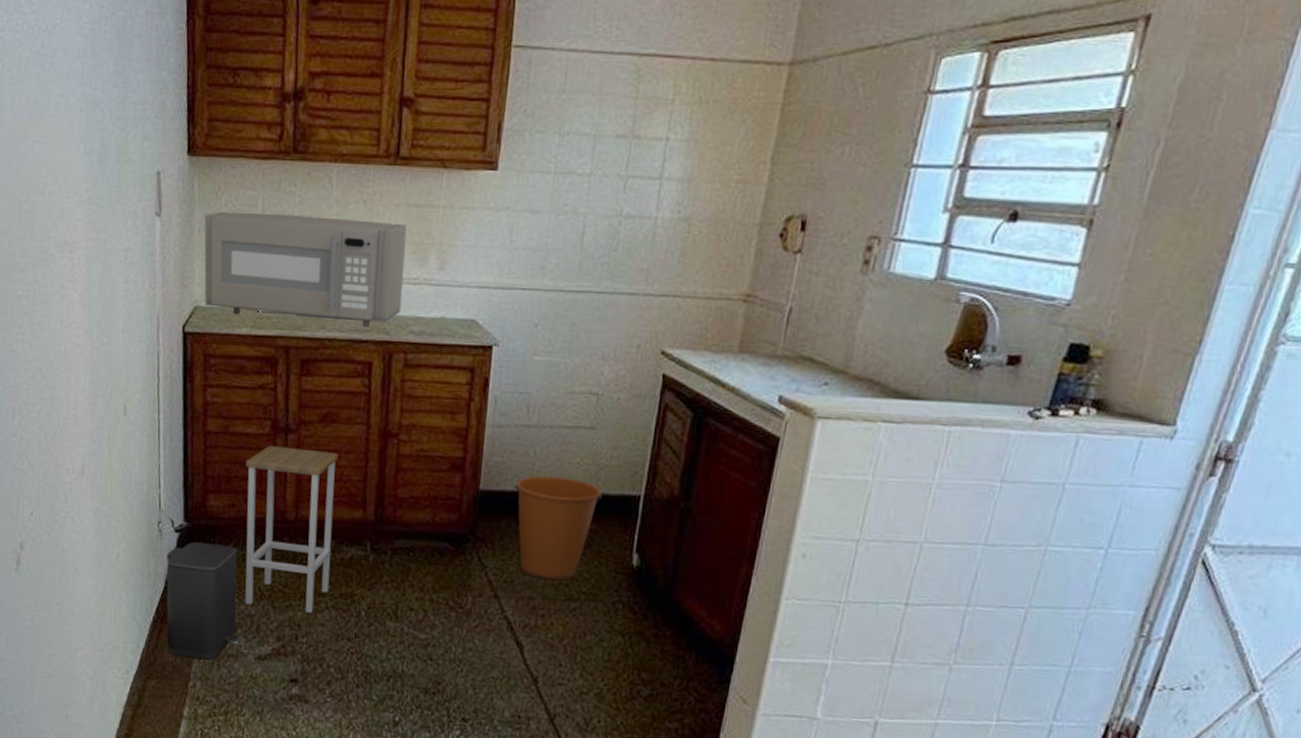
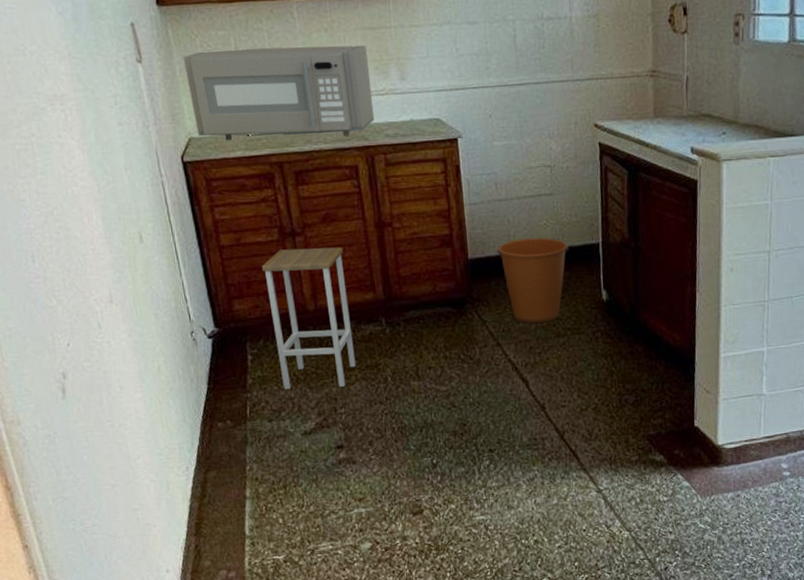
pedal bin: present [166,542,243,660] -> none [204,342,288,446]

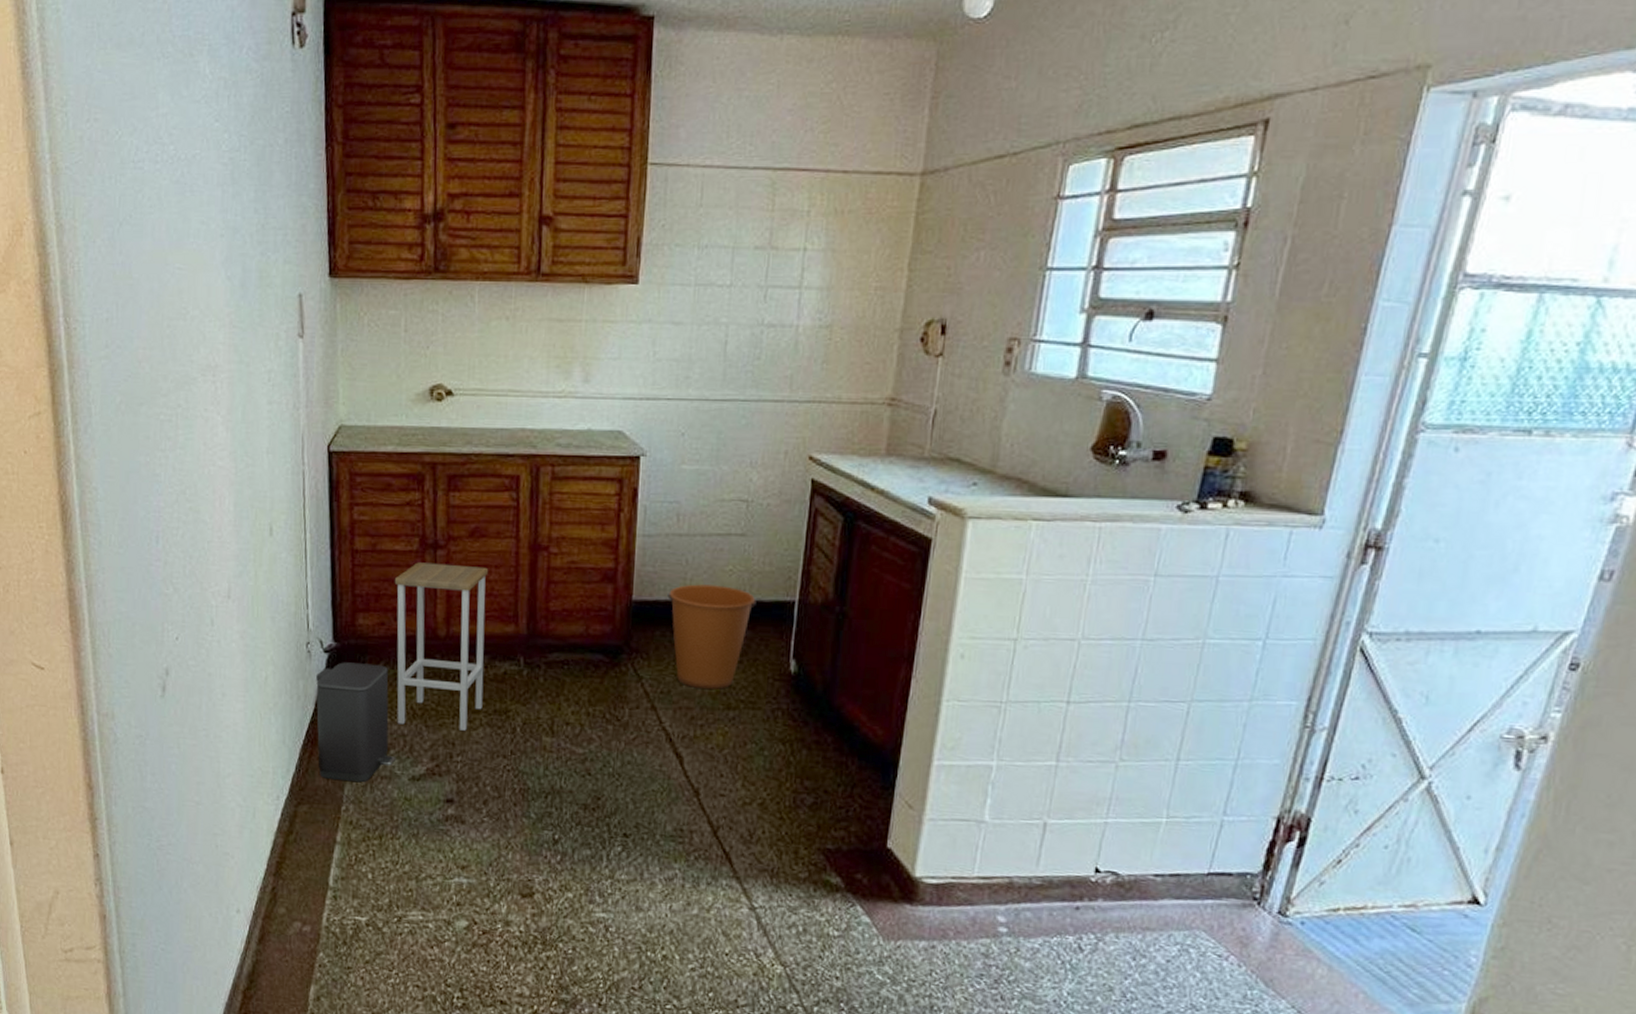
microwave: present [183,45,375,141] -> none [347,329,550,442]
pedal bin: none [204,342,288,446] -> present [316,662,396,783]

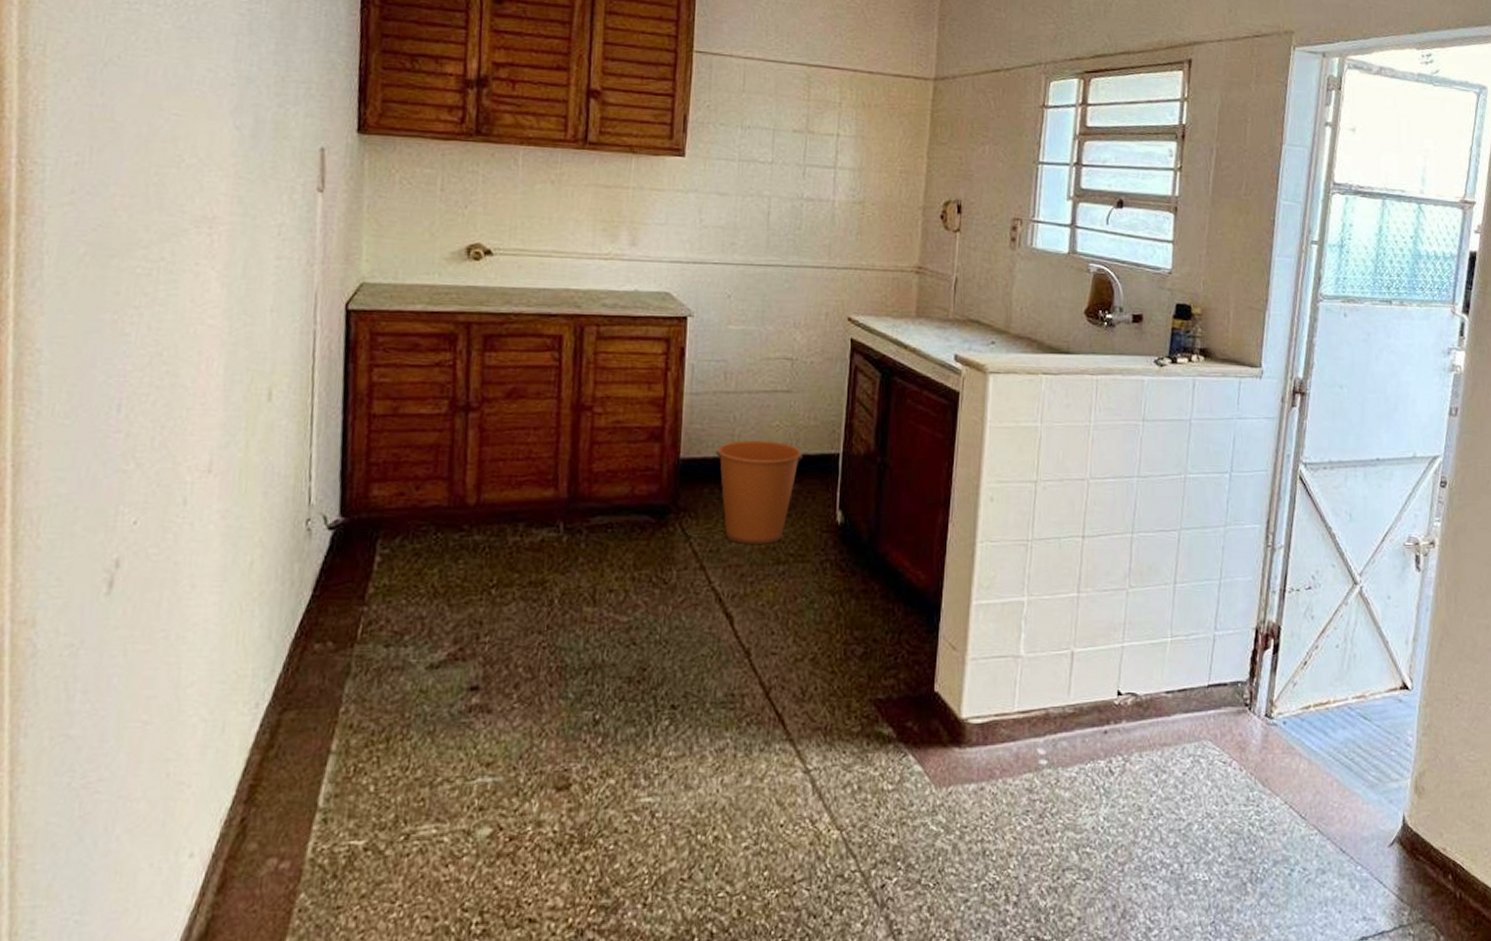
pedal bin: present [316,662,396,783] -> none [312,539,412,678]
step stool: present [394,562,489,731] -> none [414,426,527,607]

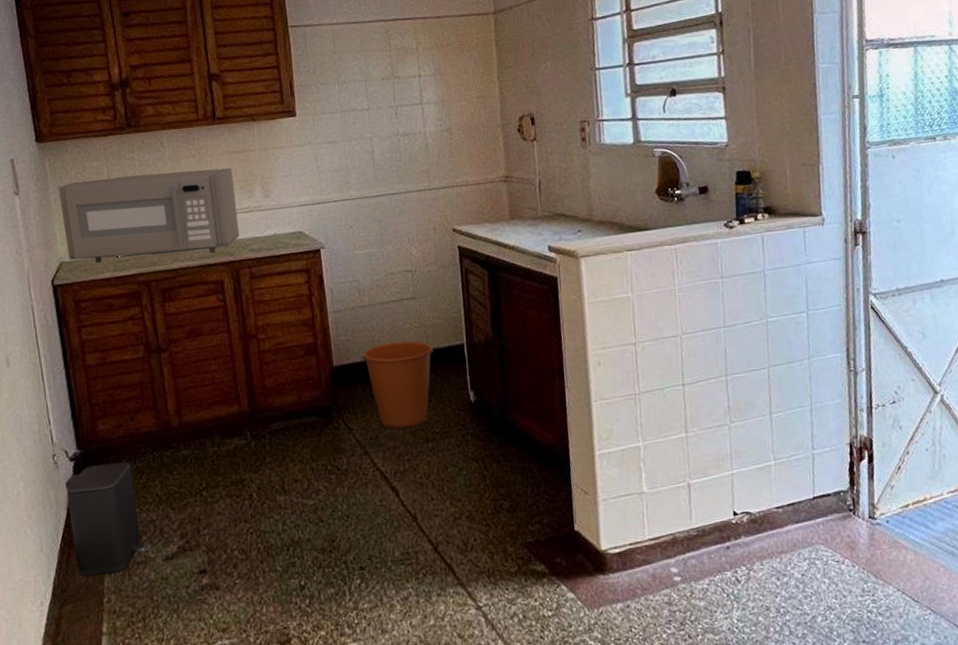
pedal bin: none [312,539,412,678] -> present [65,462,149,576]
microwave: none [373,187,596,302] -> present [58,167,240,264]

